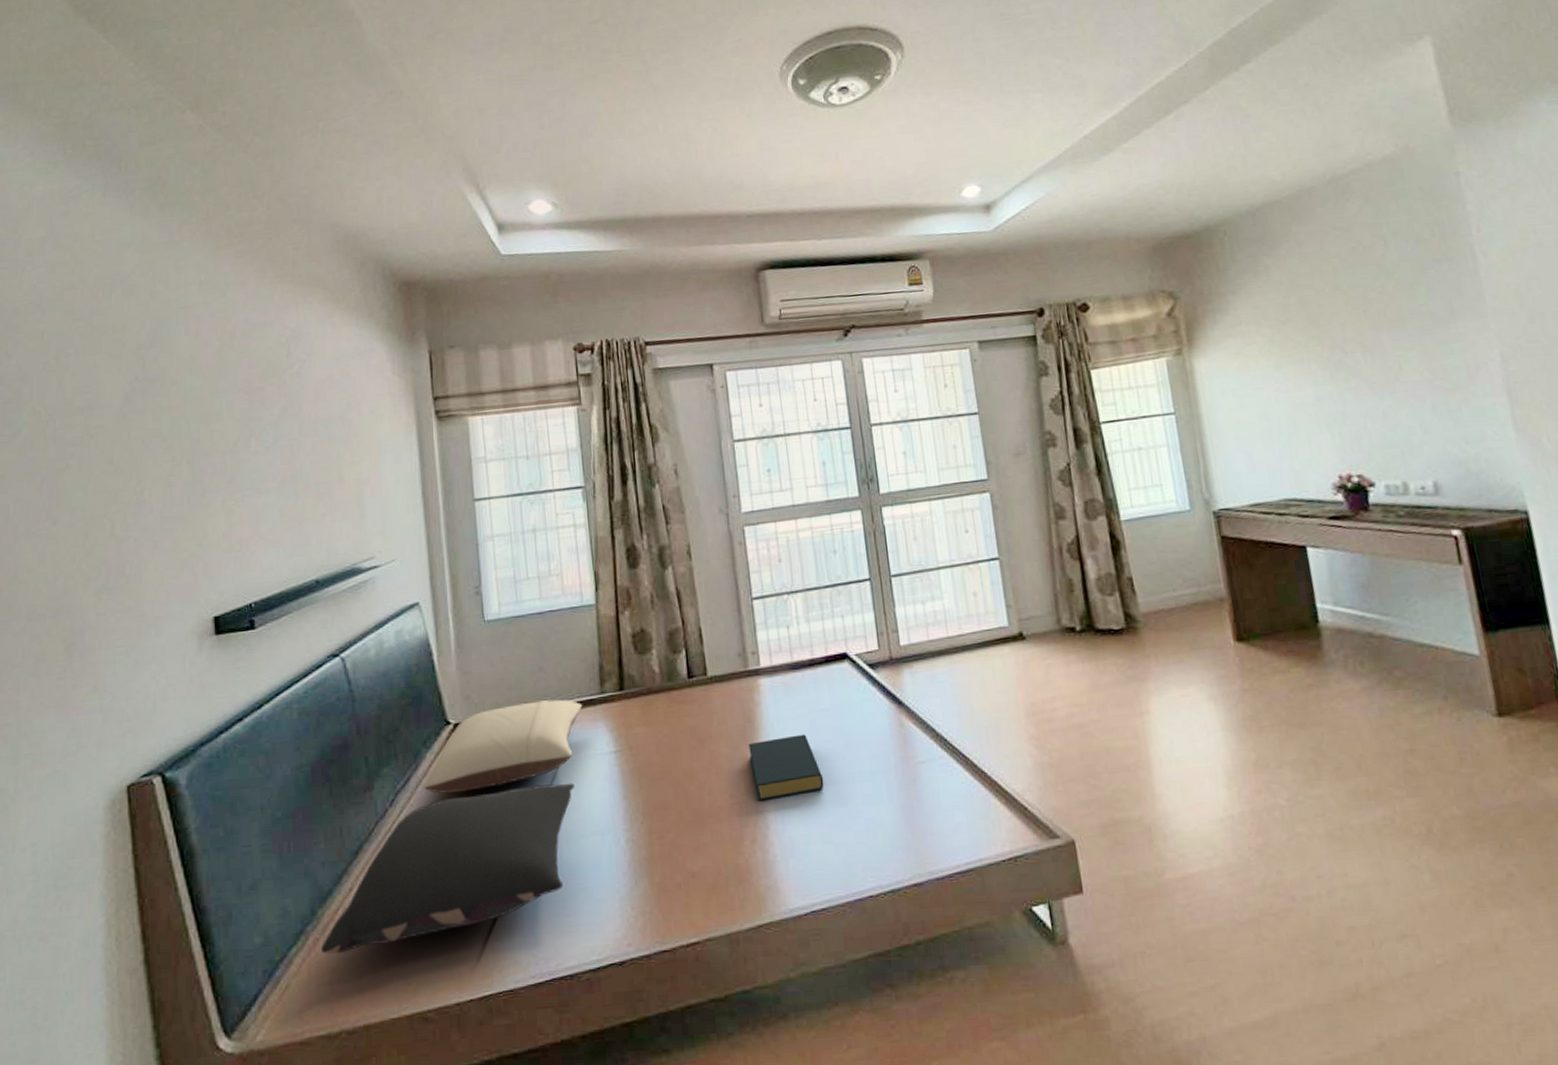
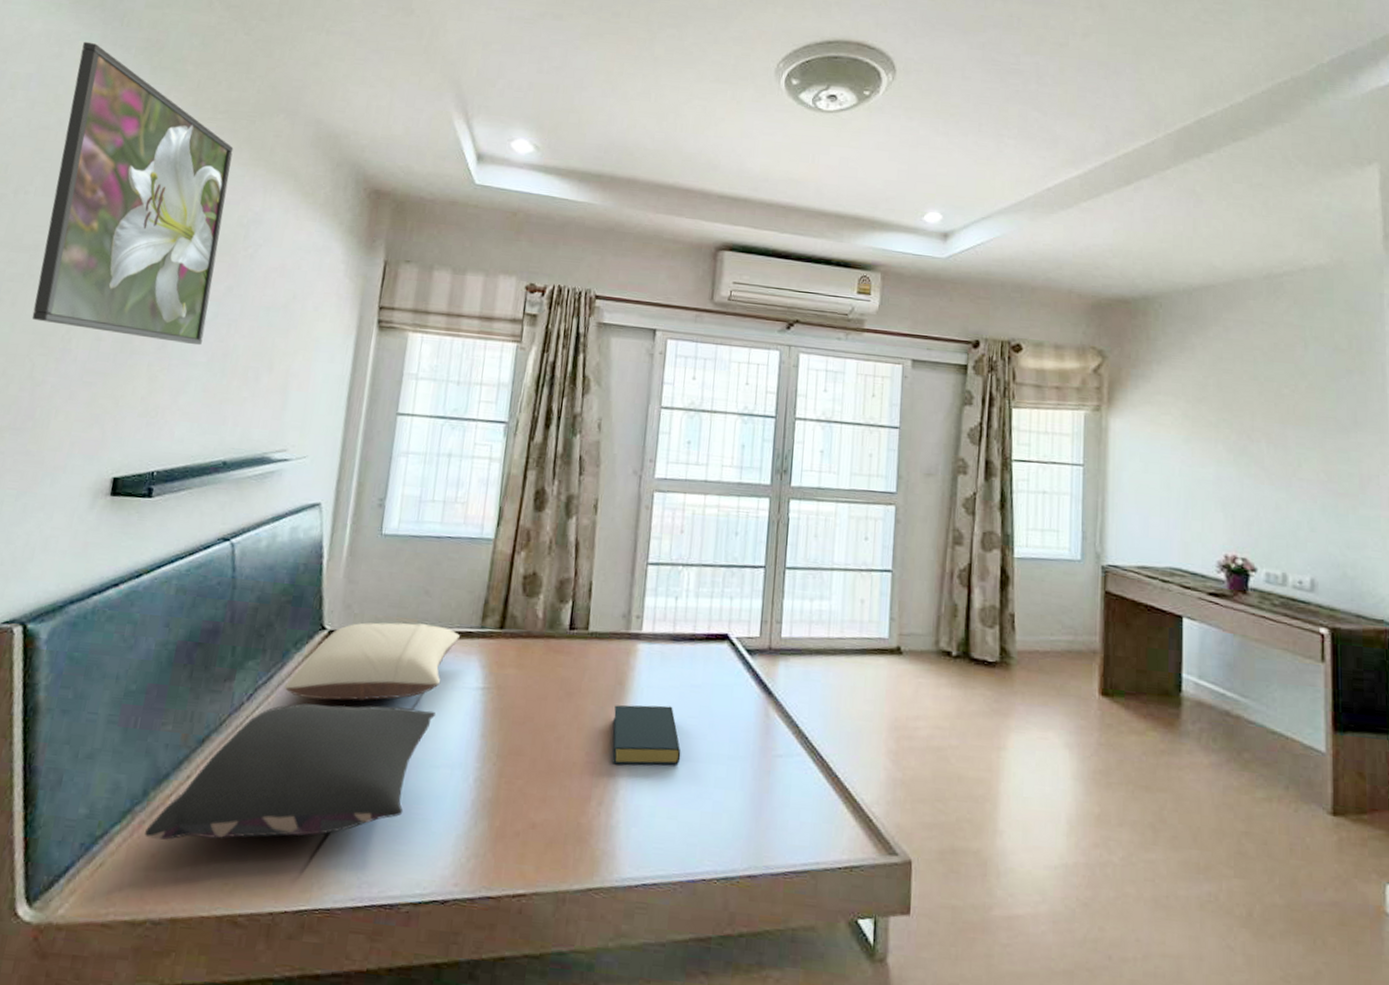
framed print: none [87,193,269,480] -> present [31,41,234,346]

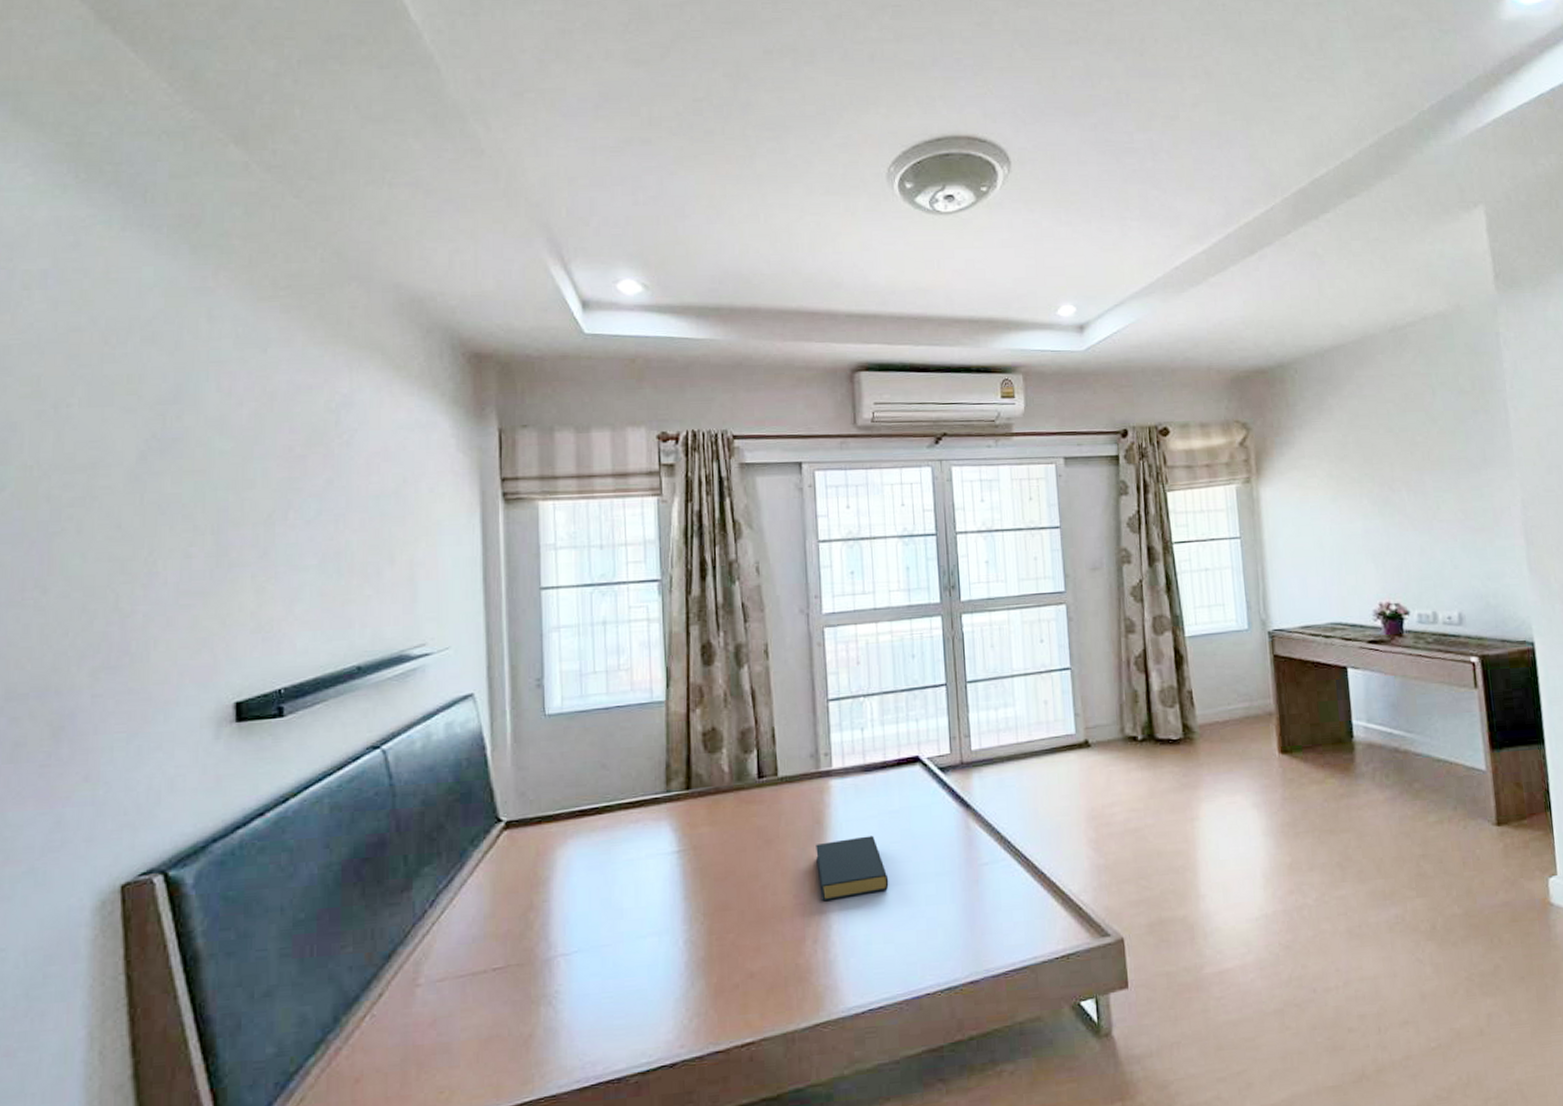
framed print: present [31,41,234,346] -> none [102,225,309,548]
pillow: present [145,703,436,840] -> none [344,883,634,1064]
pillow: present [284,622,460,701] -> none [467,797,645,894]

